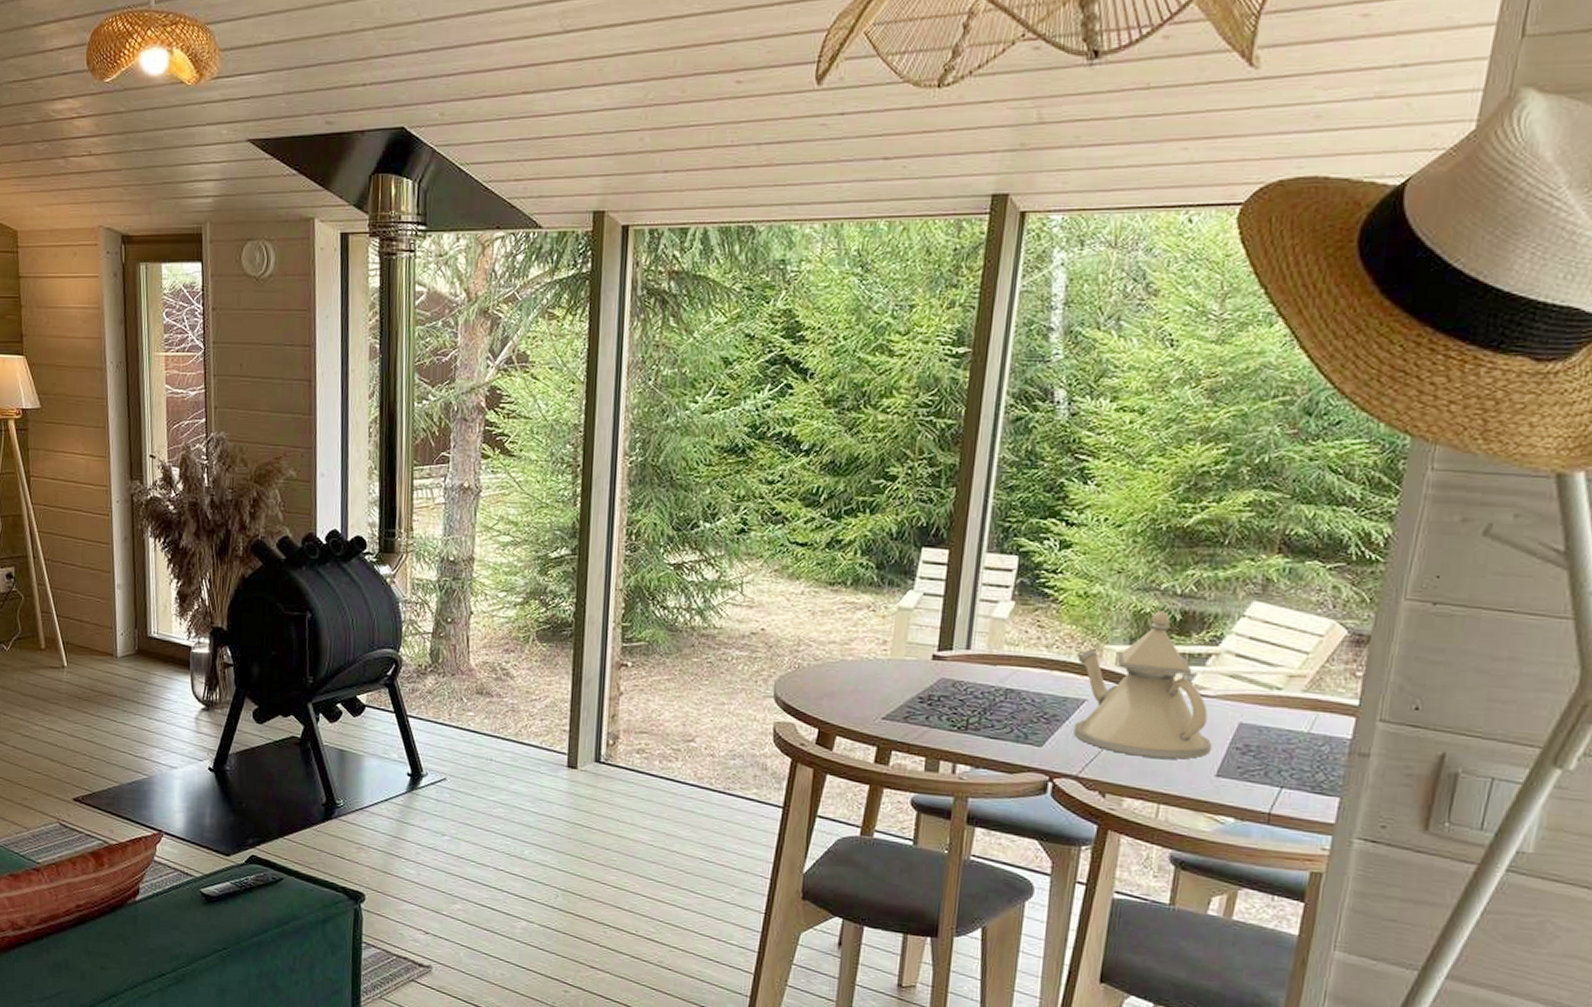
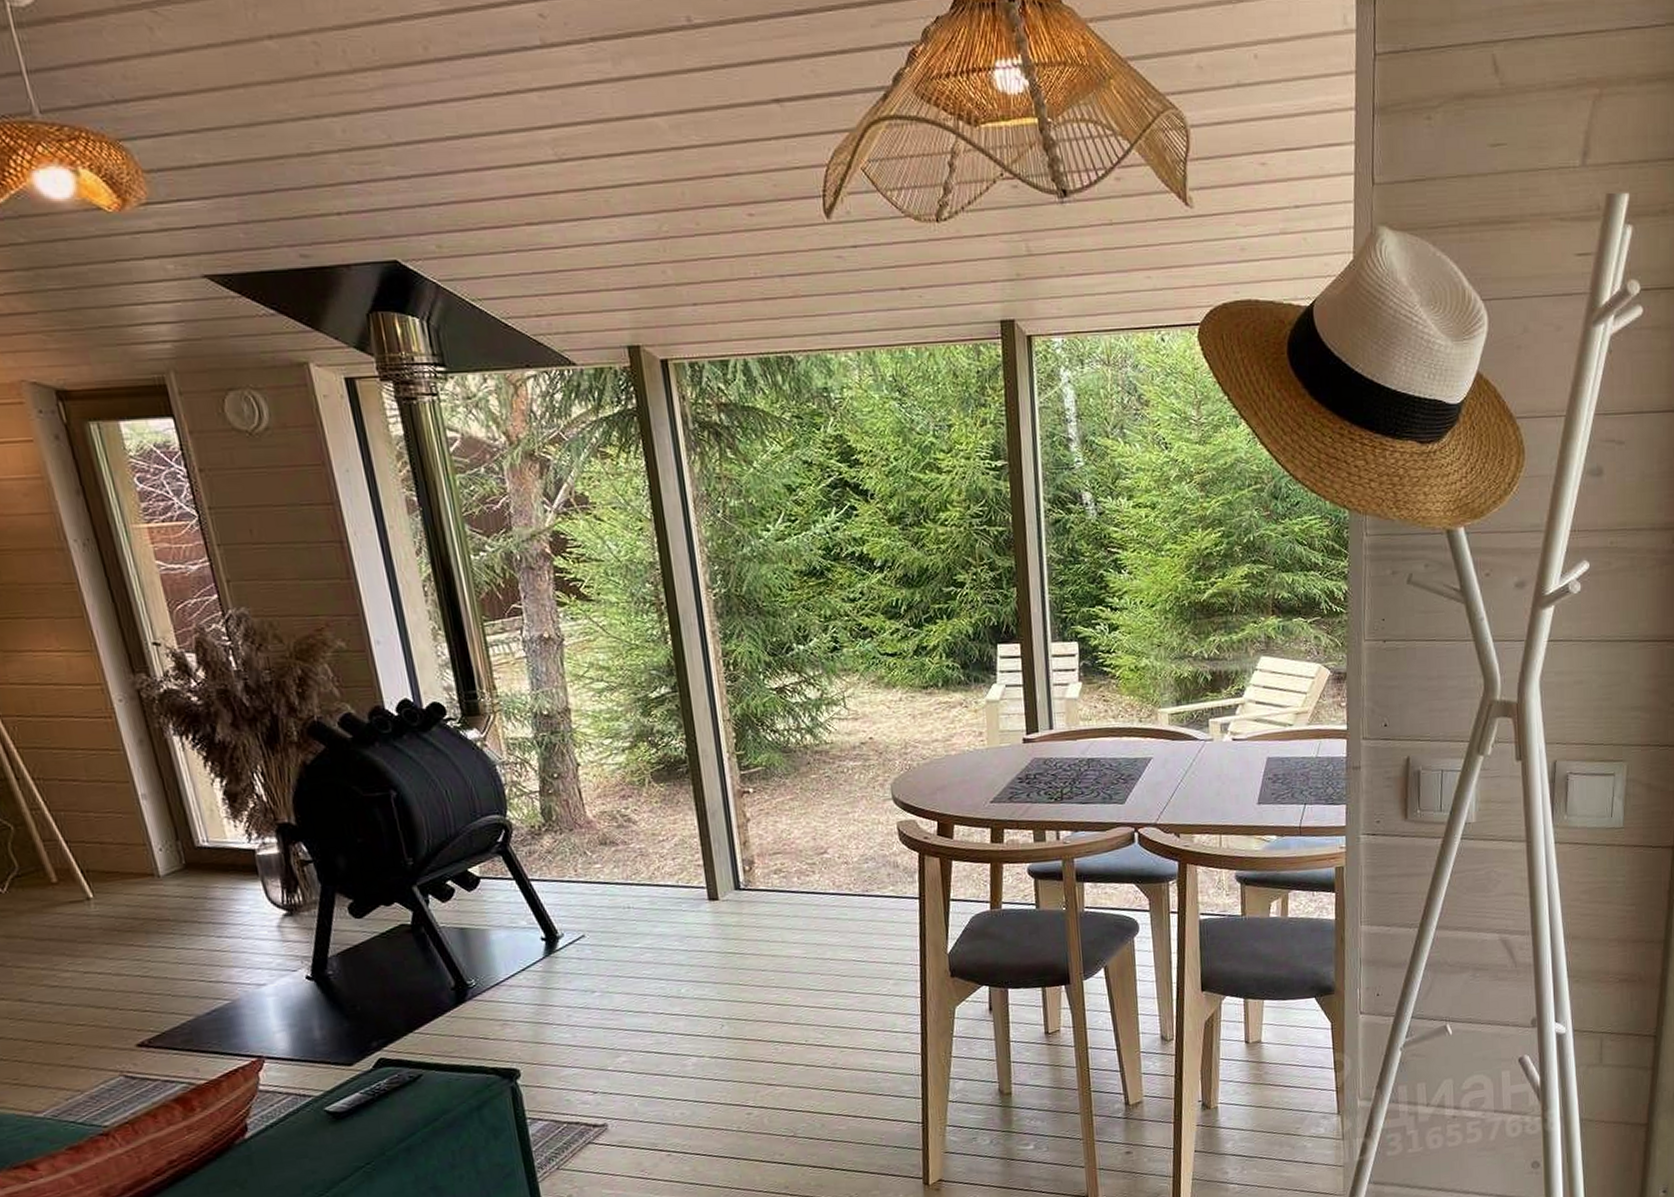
teapot: present [1073,611,1211,759] -> none [1139,674,1251,799]

